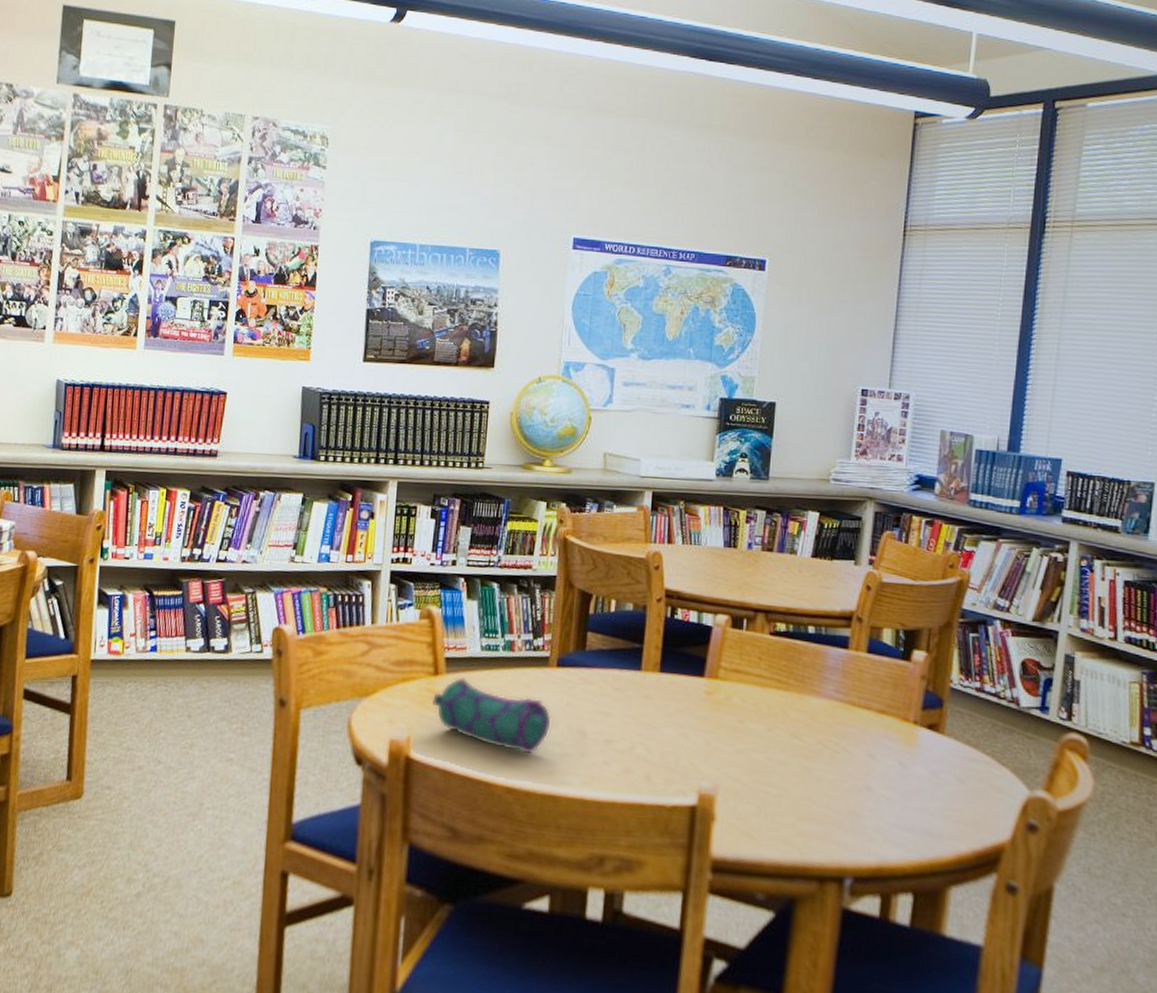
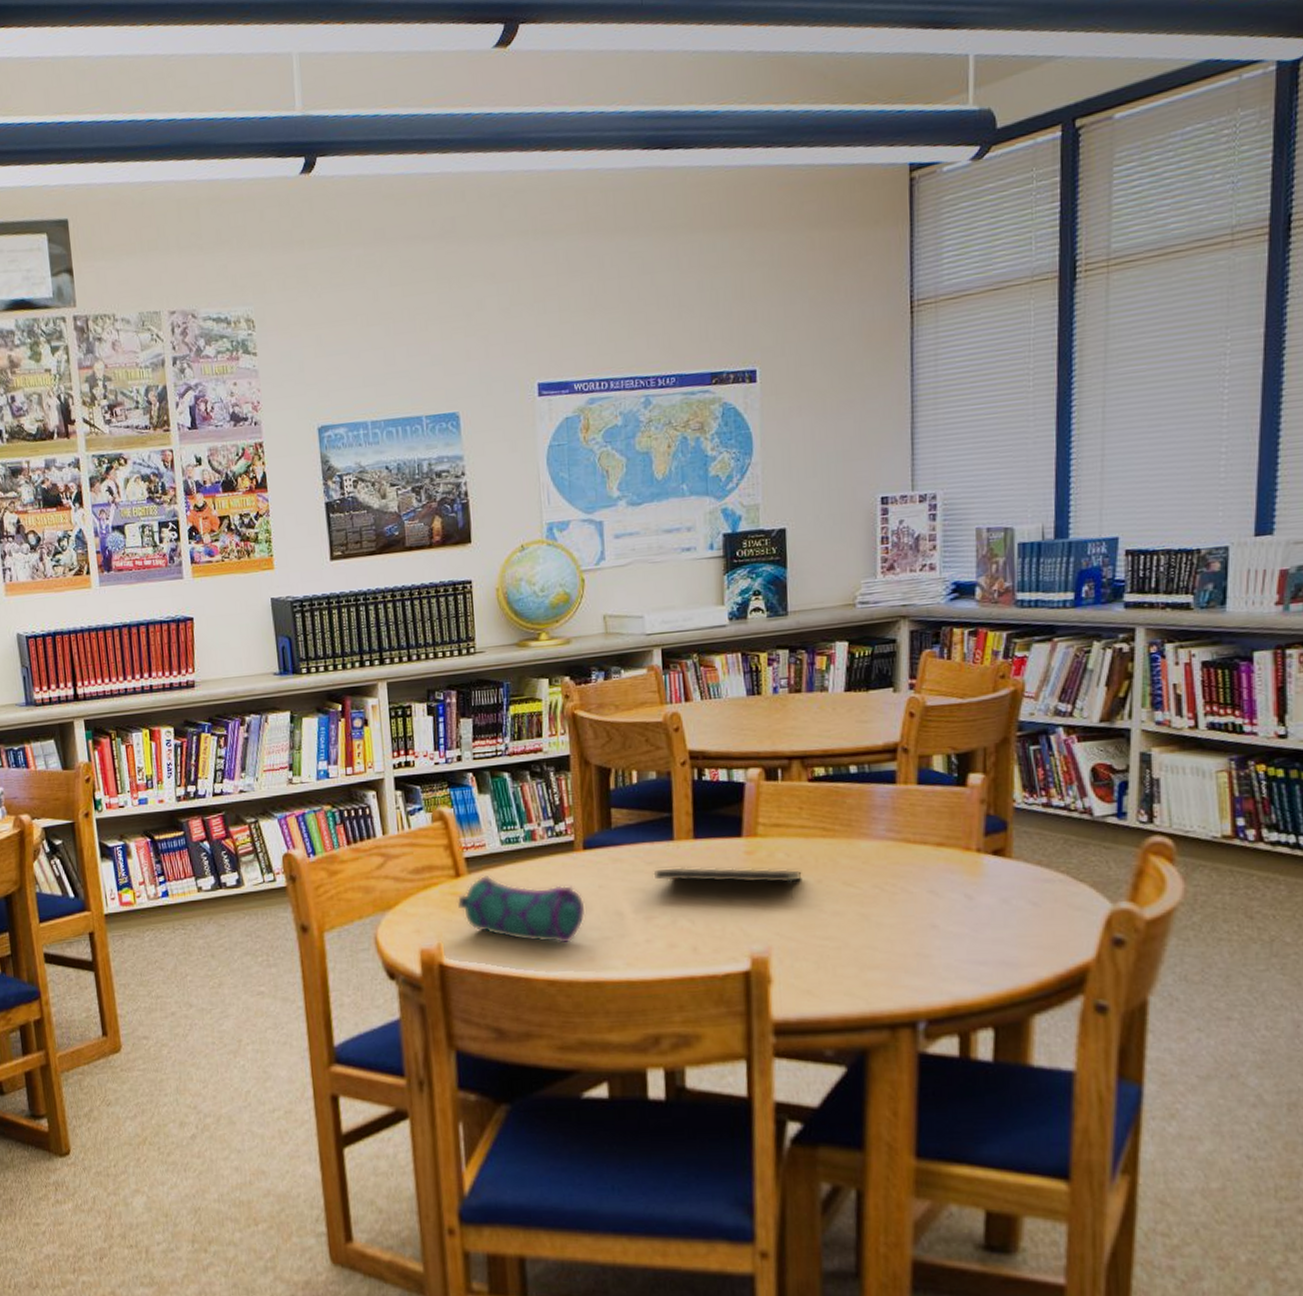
notepad: none [618,694,755,743] -> present [653,866,802,899]

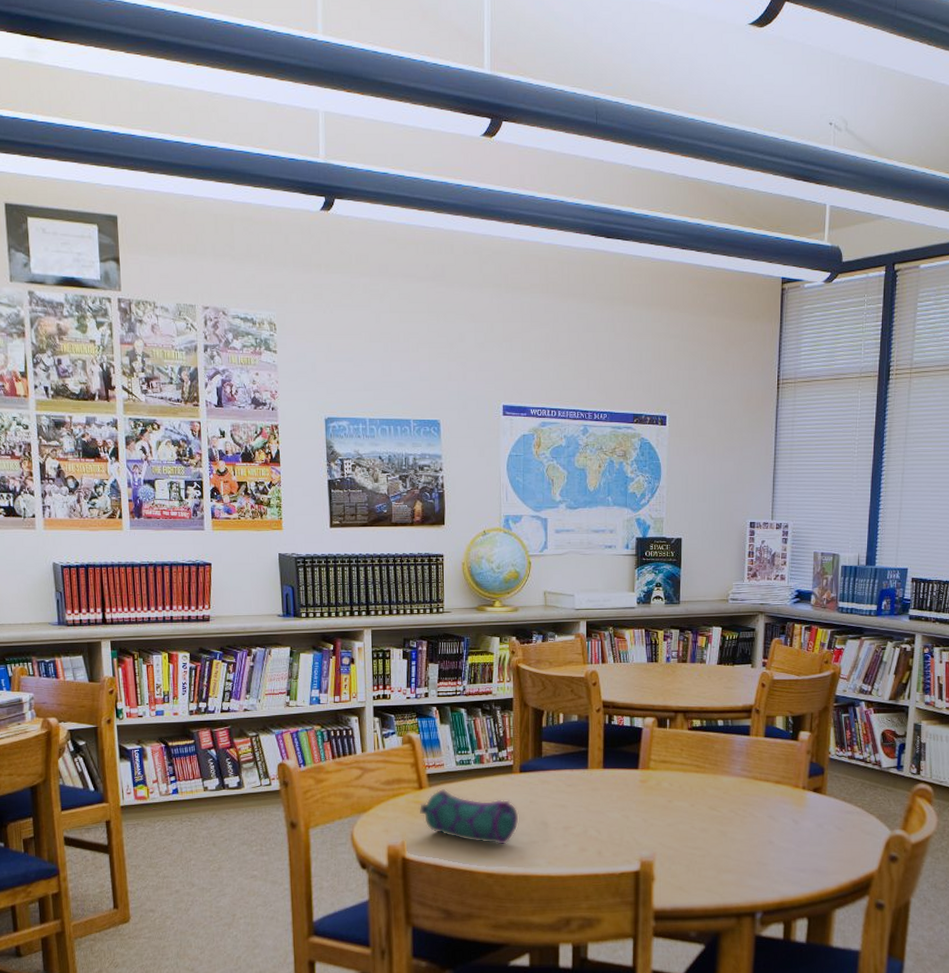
notepad: present [653,866,802,899] -> none [571,789,680,818]

